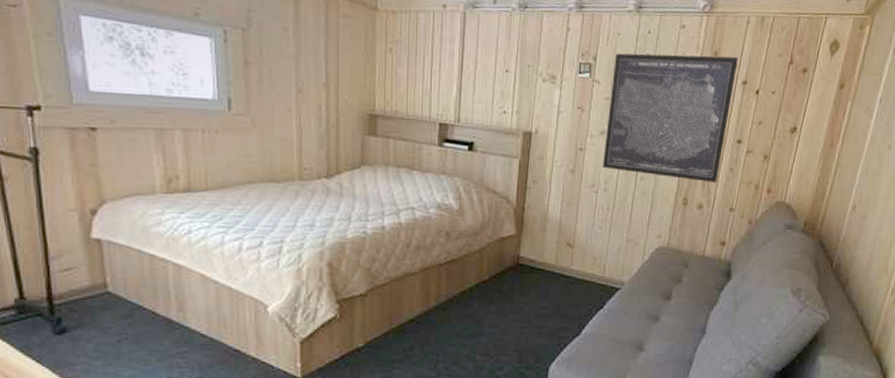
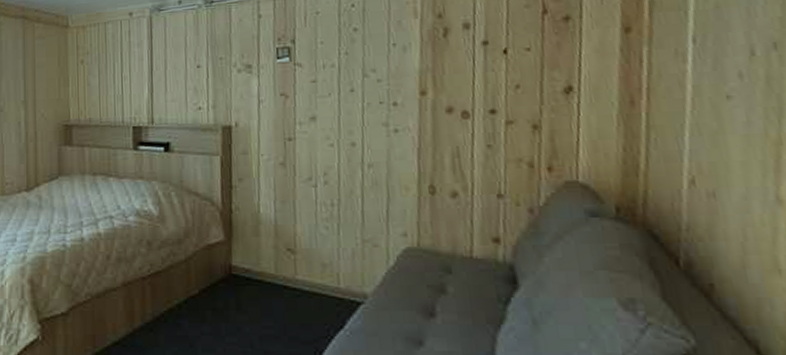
wall art: present [602,53,738,183] -> none [316,16,473,164]

